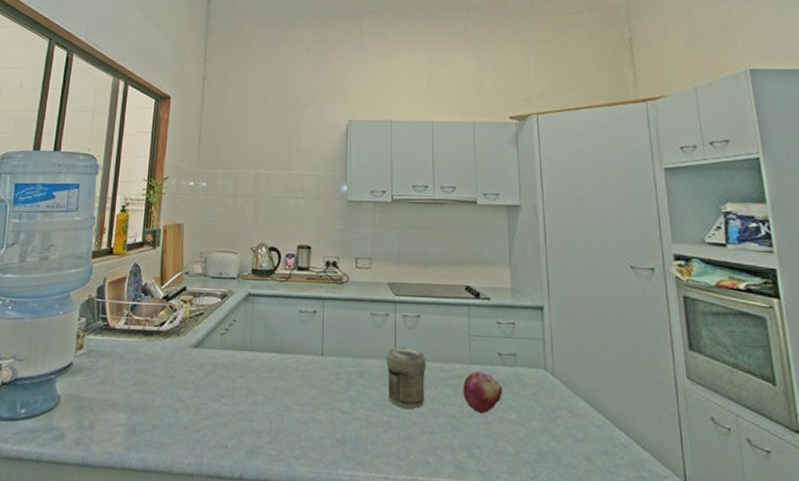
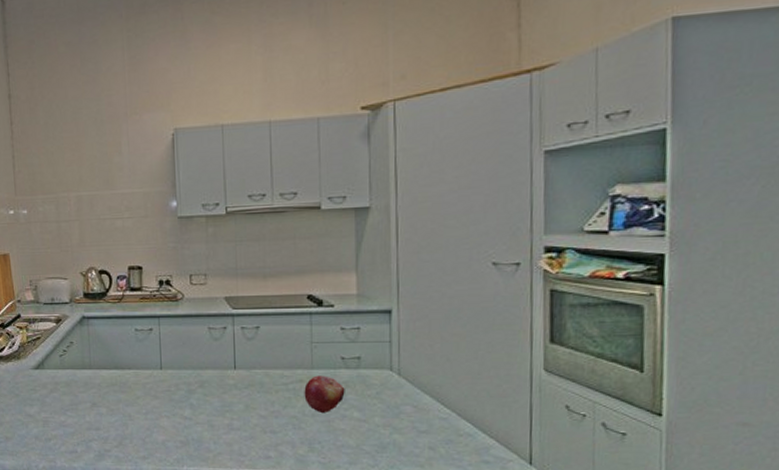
jar: present [387,347,426,410] -> none [226,357,267,413]

